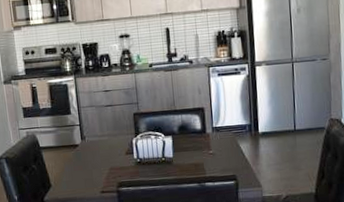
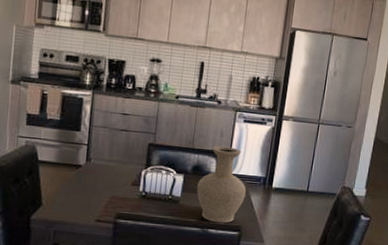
vase: none [186,101,234,176] -> present [197,146,246,223]

